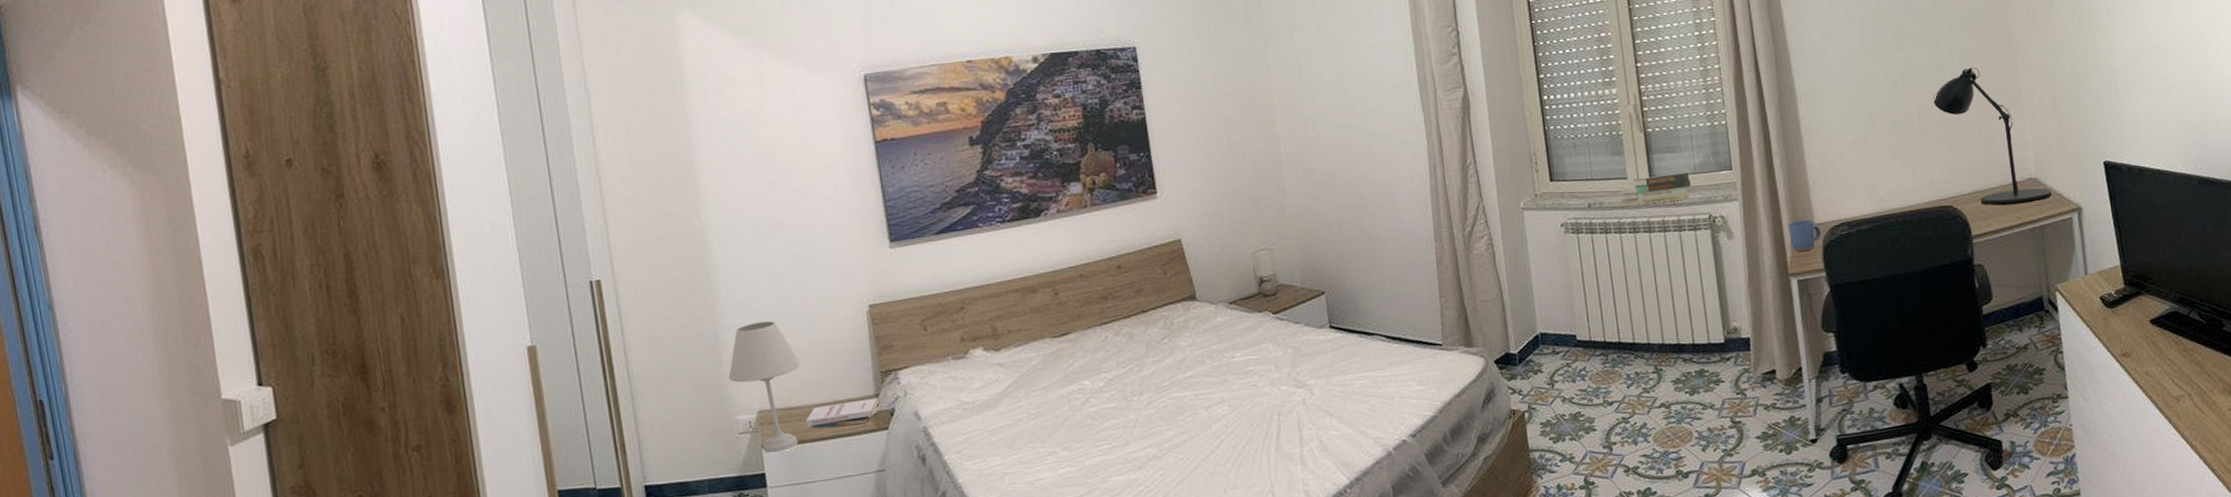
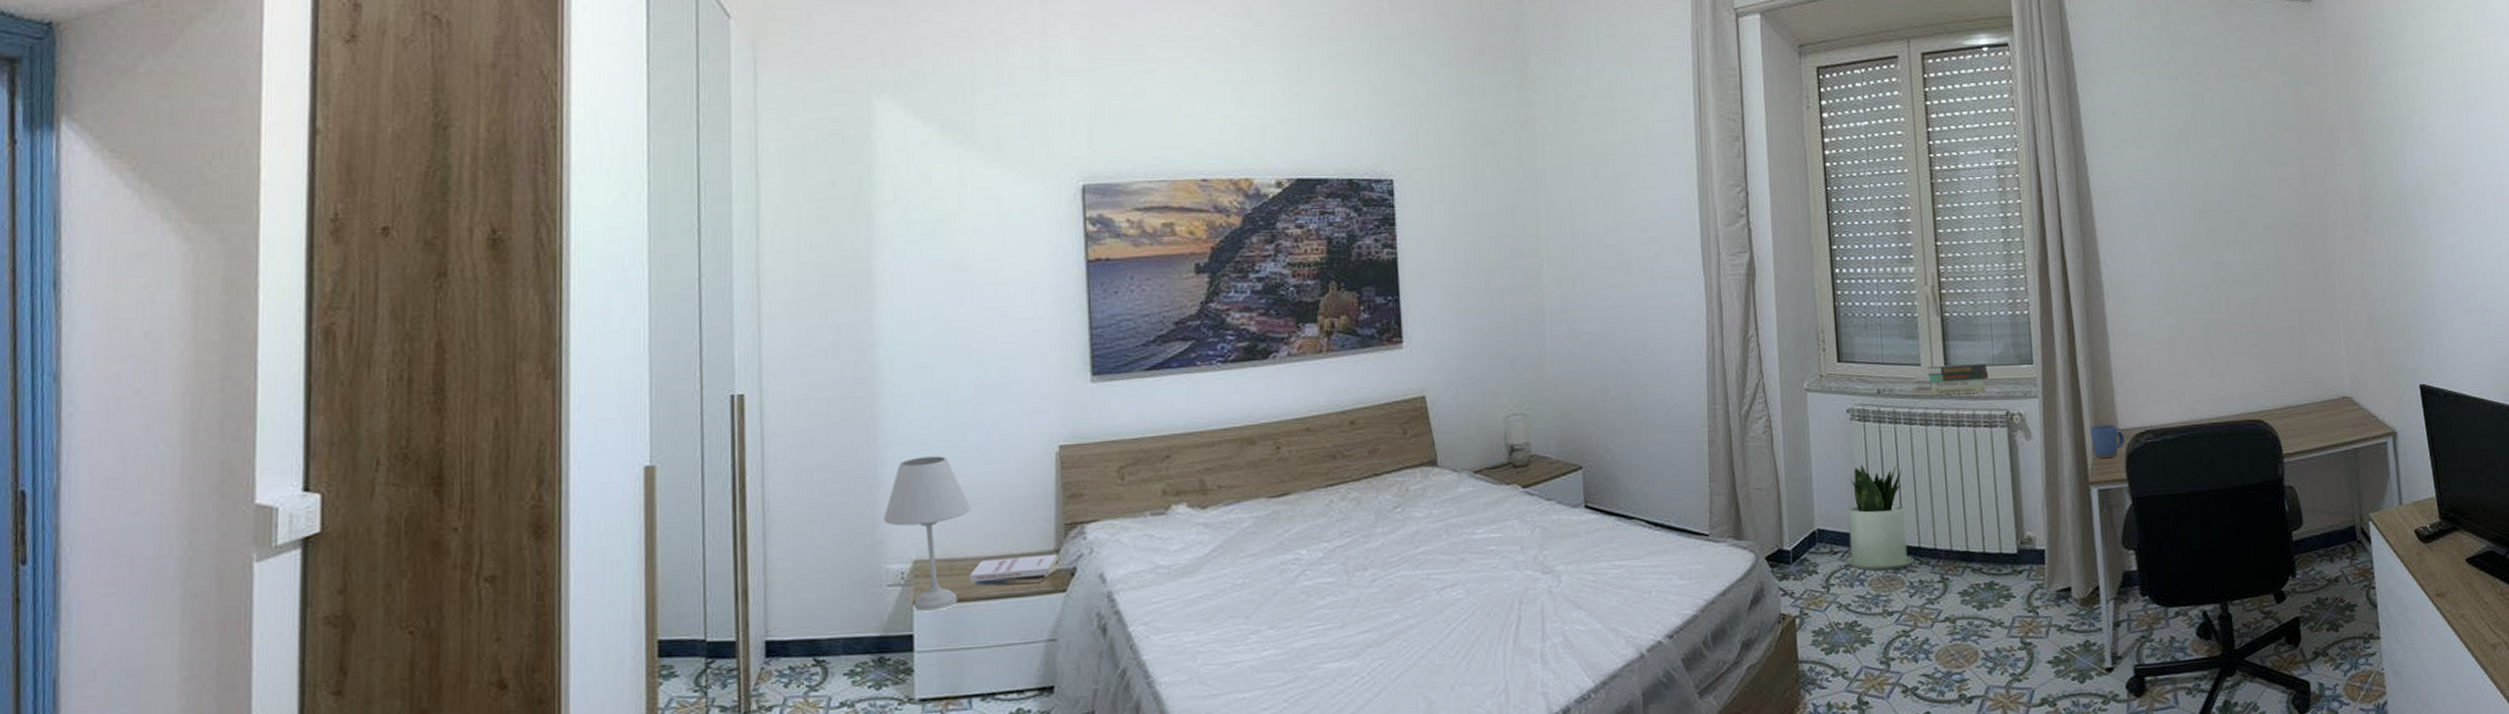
planter: none [1566,271,1630,367] -> present [1845,464,1915,571]
desk lamp: present [1932,67,2052,206] -> none [2245,274,2367,424]

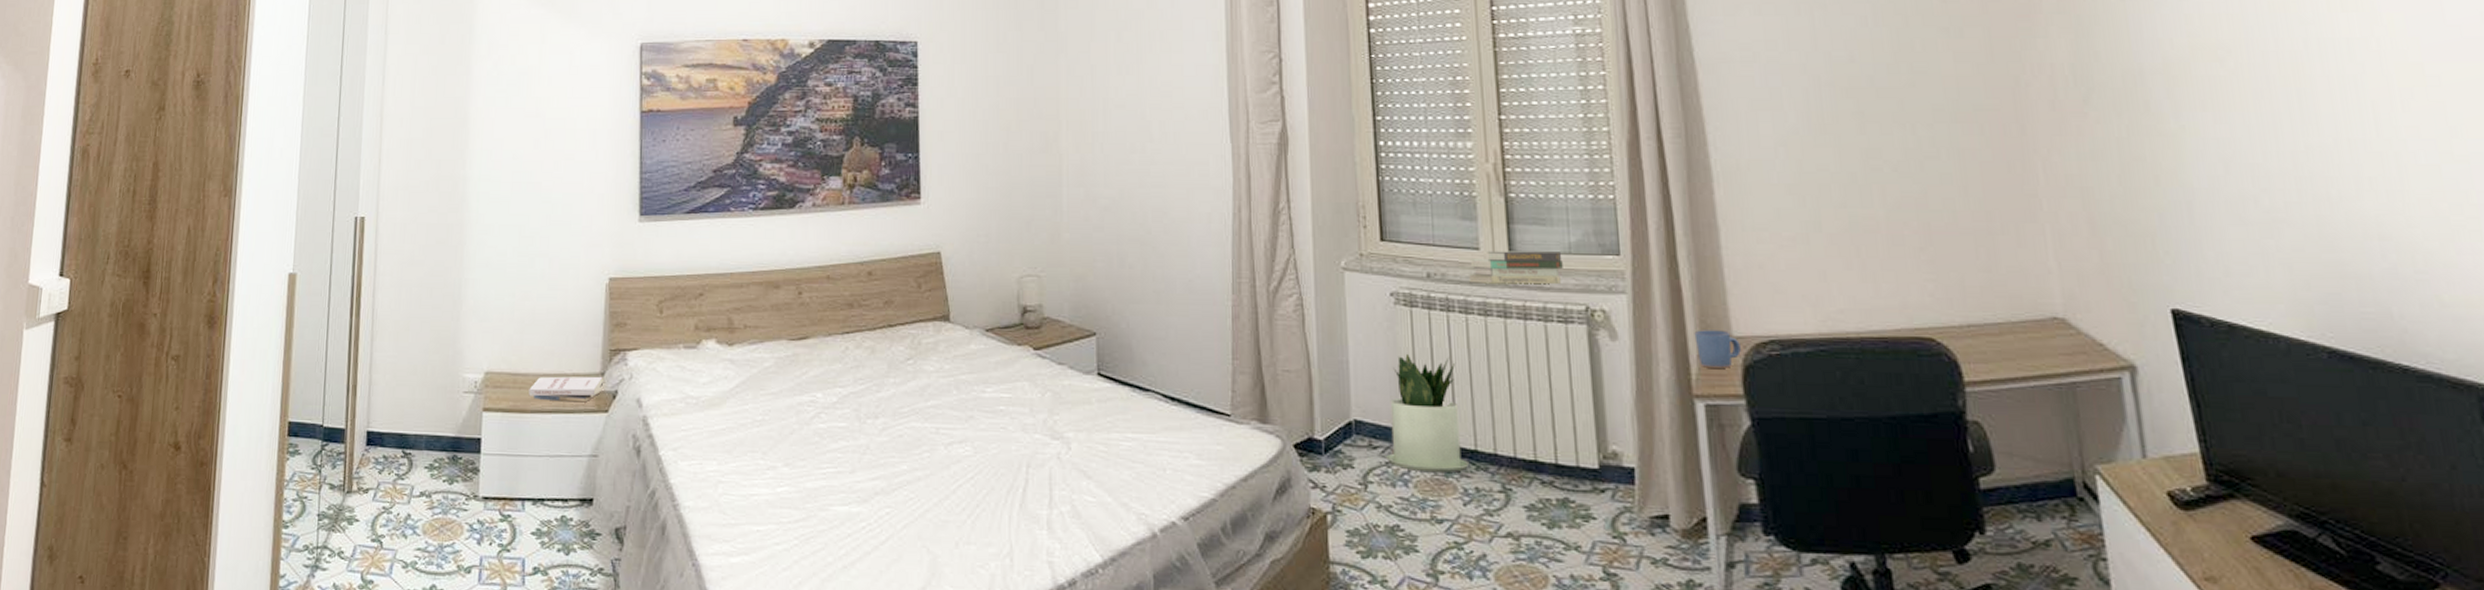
table lamp: present [883,456,971,611] -> none [464,280,534,418]

